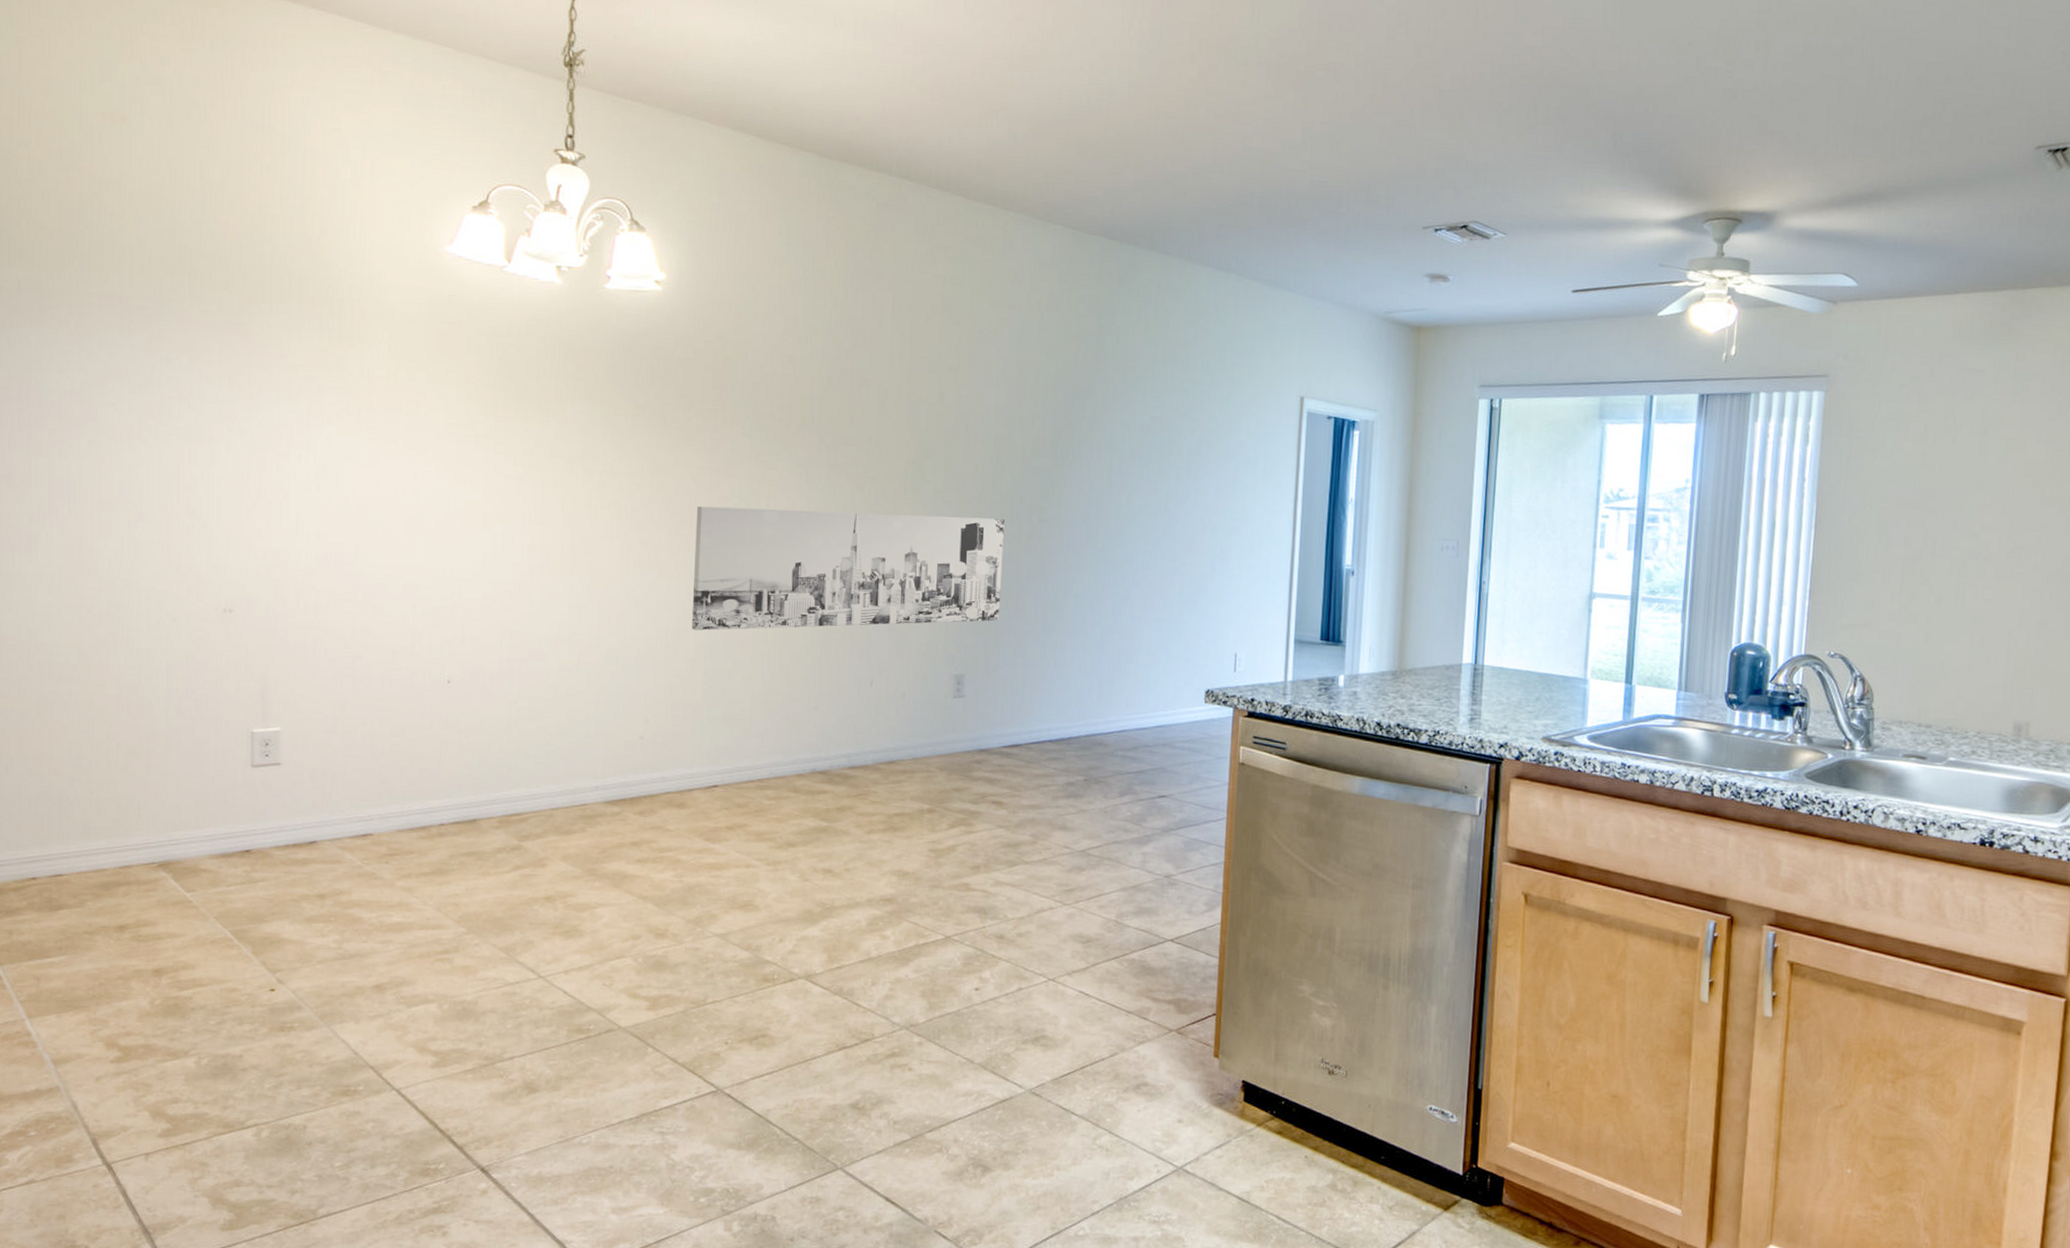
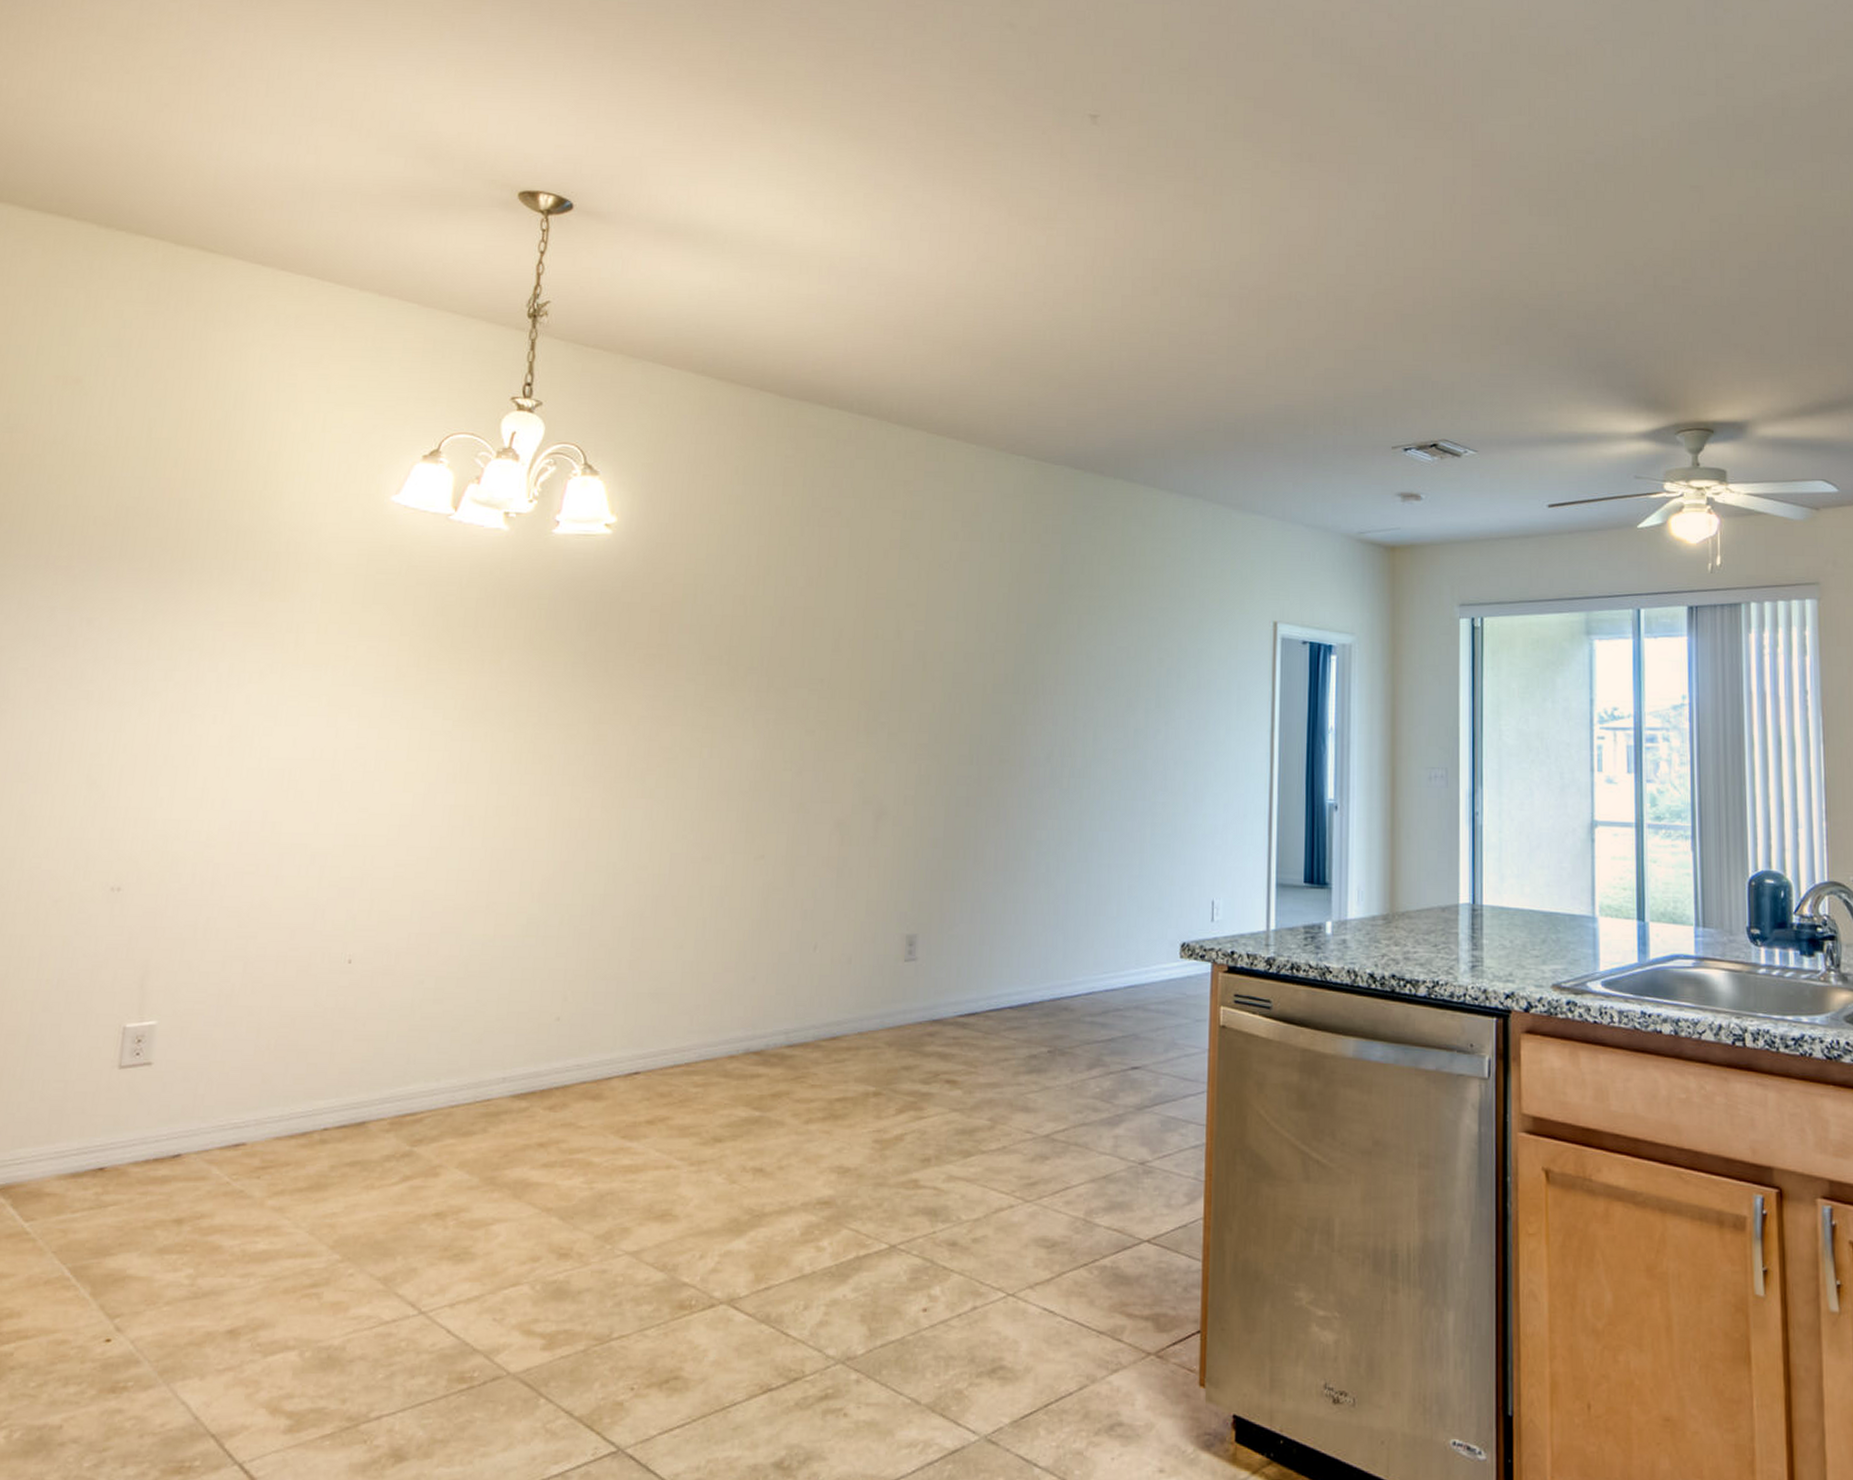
wall art: present [691,506,1005,631] -> none [621,757,963,895]

